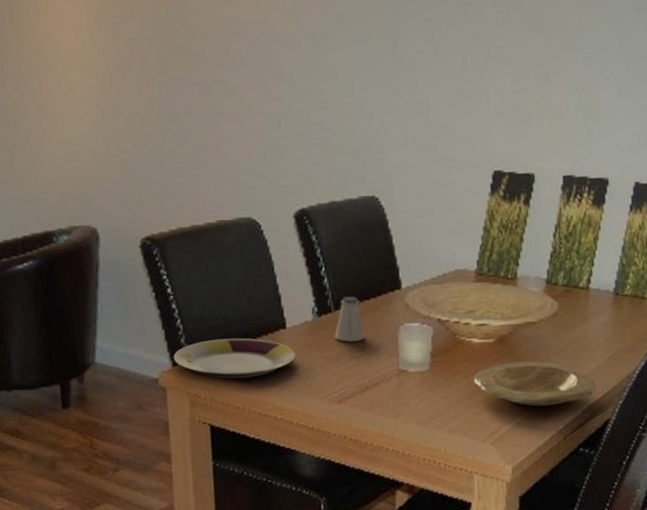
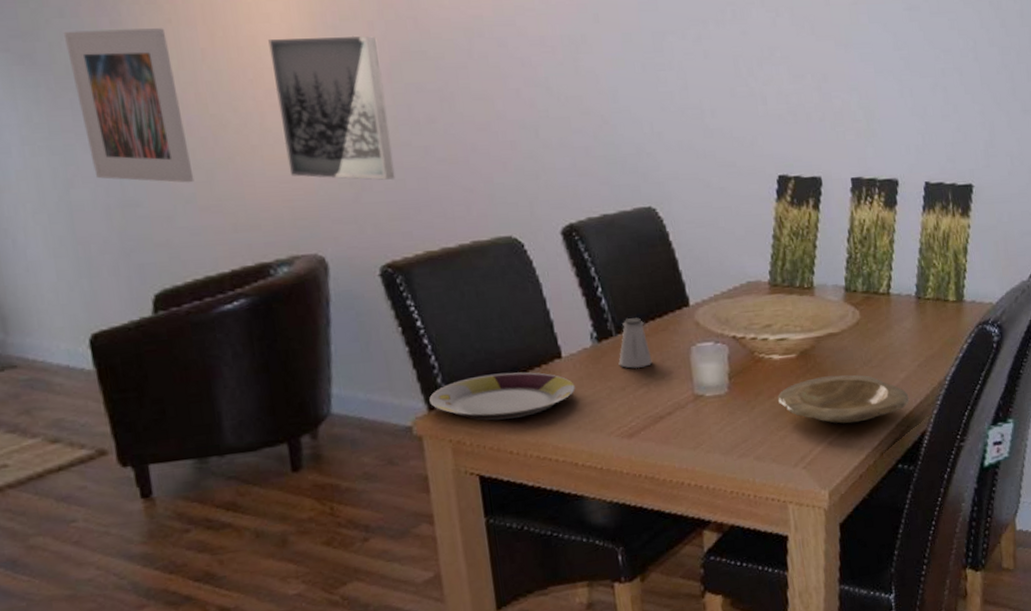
wall art: none [61,32,158,164] -> present [268,35,395,181]

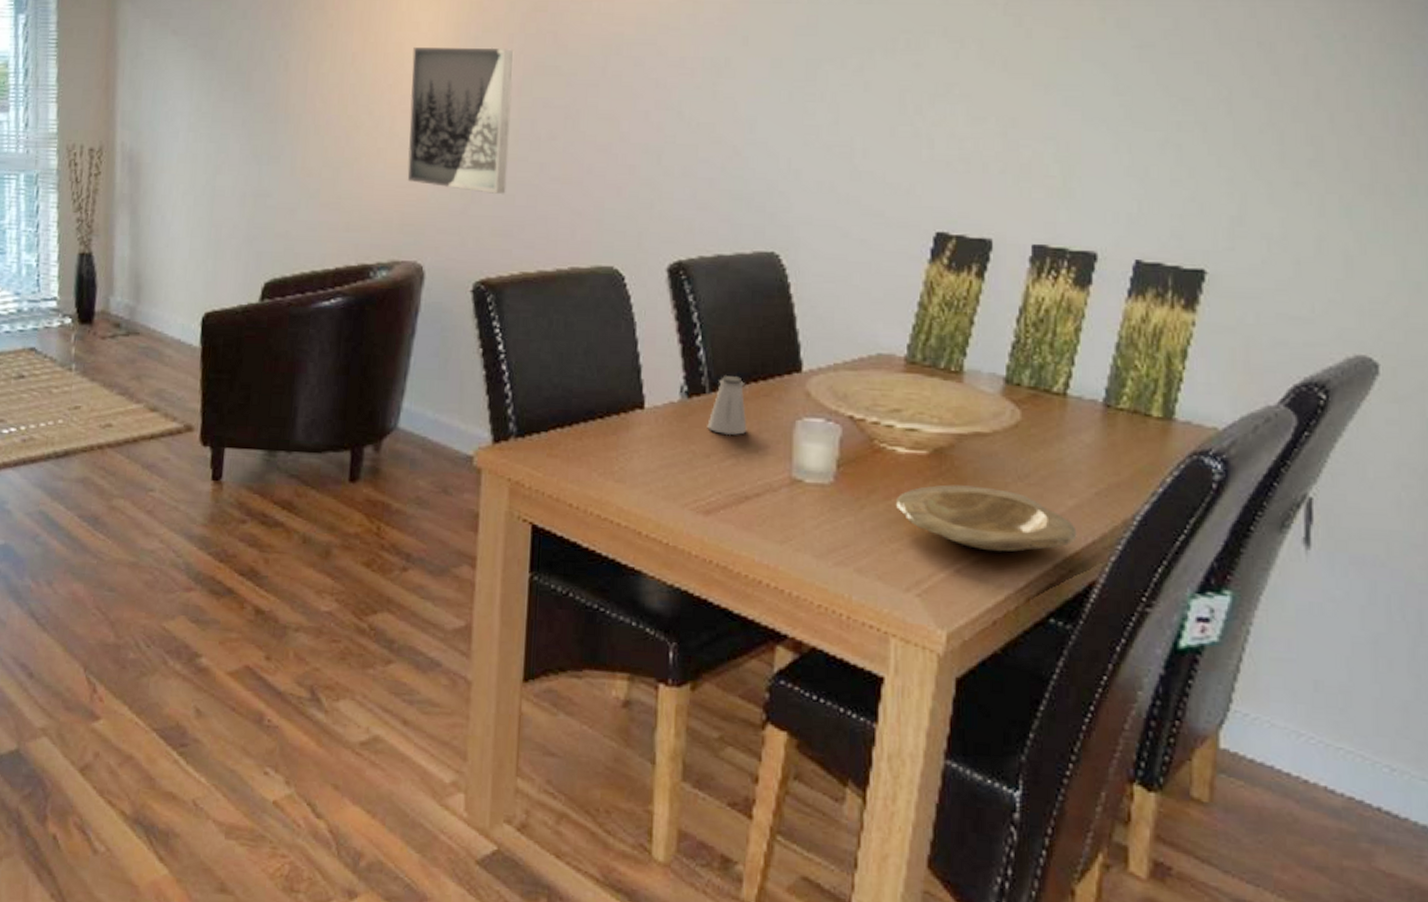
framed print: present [63,28,194,183] -> none [240,31,326,179]
plate: present [429,372,575,420] -> none [496,413,653,468]

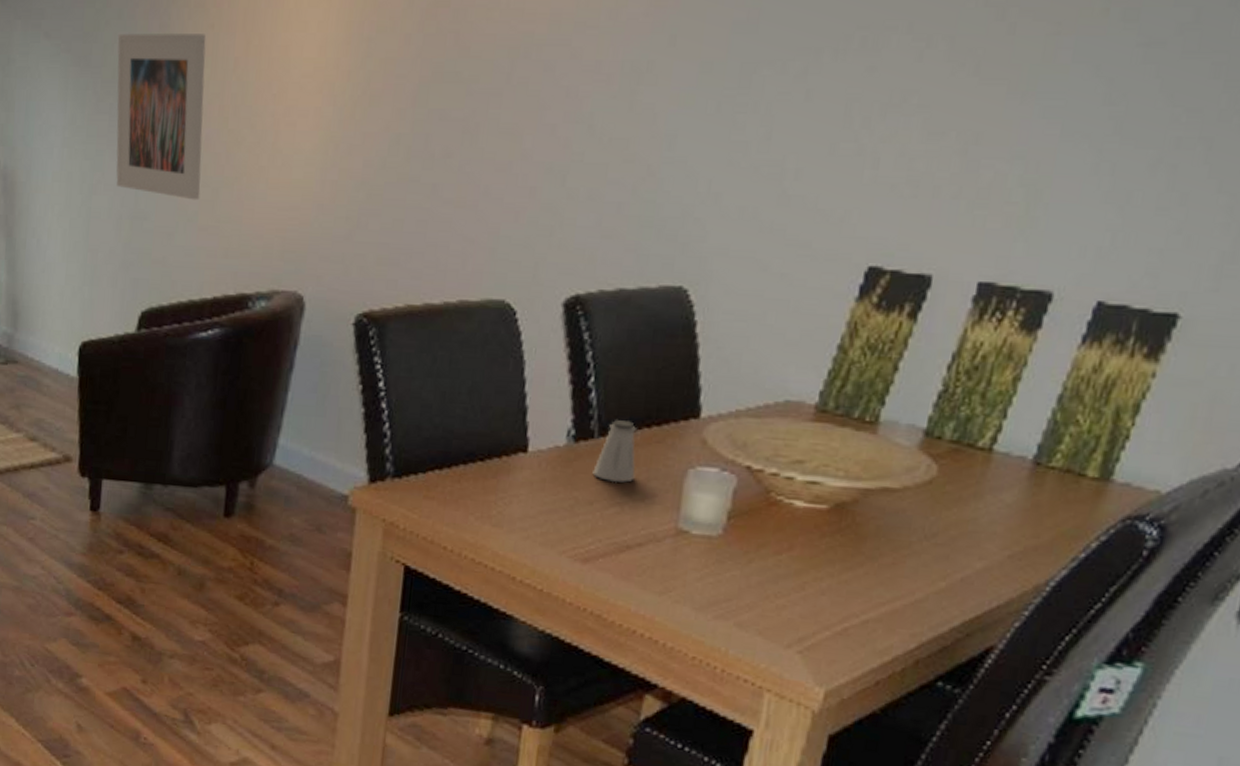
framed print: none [240,31,326,179] -> present [116,33,206,201]
wall art: present [407,47,514,195] -> none [290,50,411,220]
plate: present [895,484,1077,552] -> none [785,541,982,613]

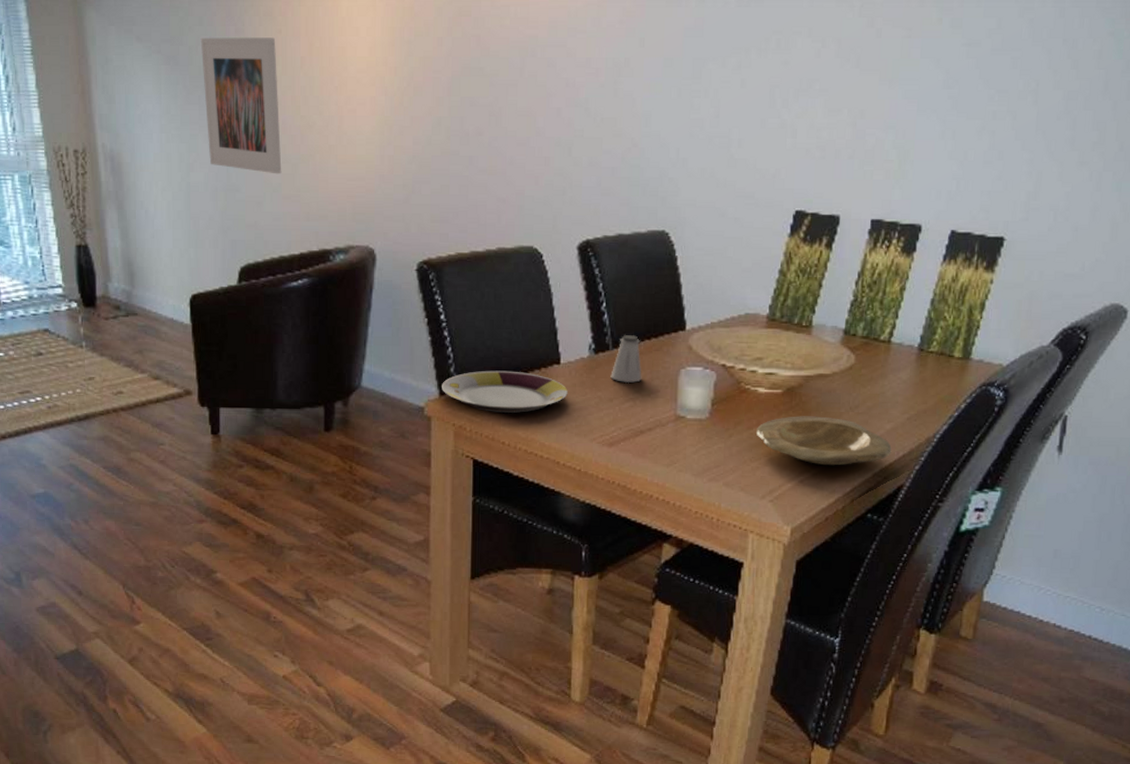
plate: none [372,454,535,511] -> present [442,370,568,413]
plate: none [785,541,982,613] -> present [755,416,892,466]

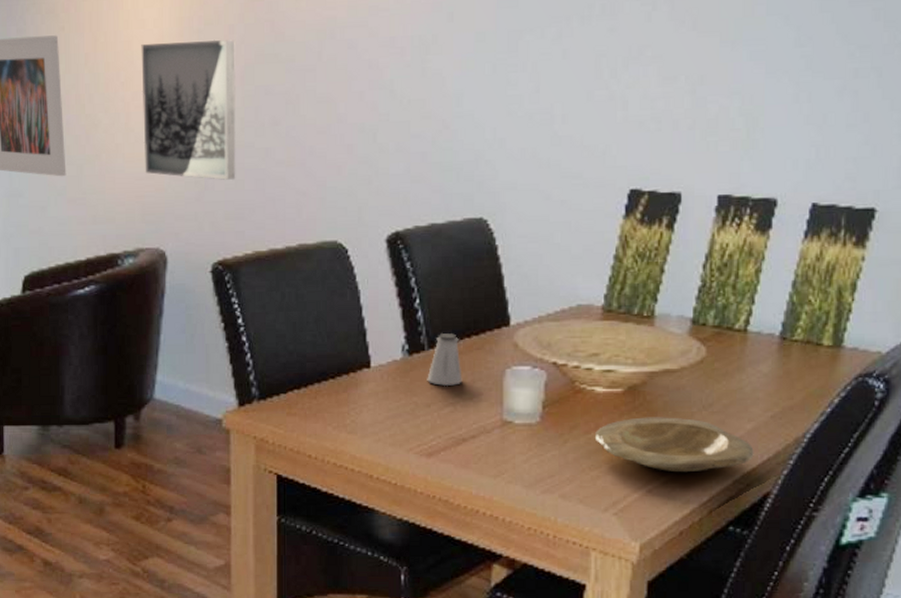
wall art: none [354,50,443,186] -> present [141,39,236,181]
plate: present [442,370,568,413] -> none [241,377,380,423]

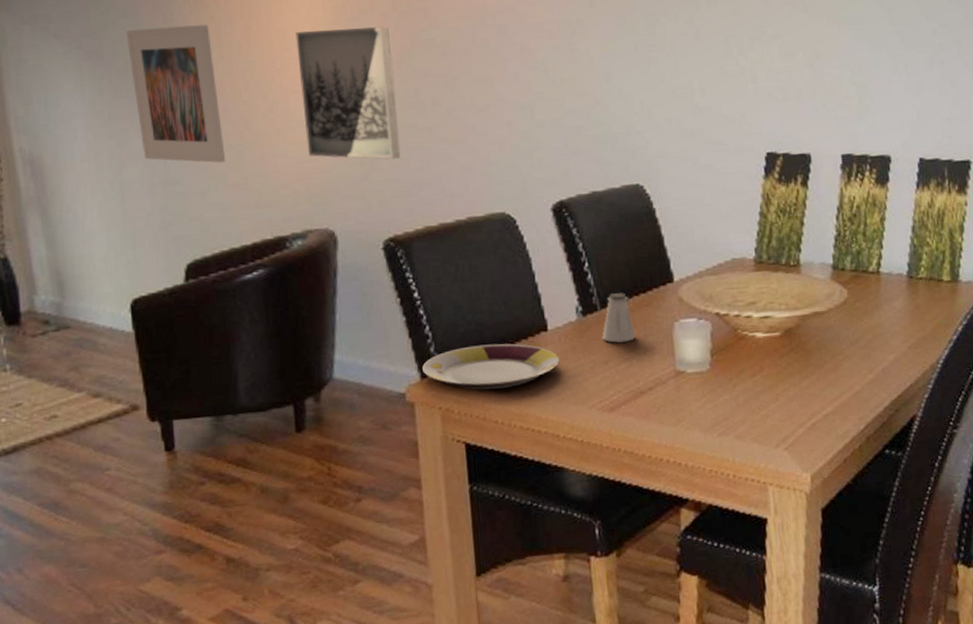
plate: none [241,377,380,423] -> present [422,343,560,390]
plate: present [594,417,754,473] -> none [759,355,899,405]

